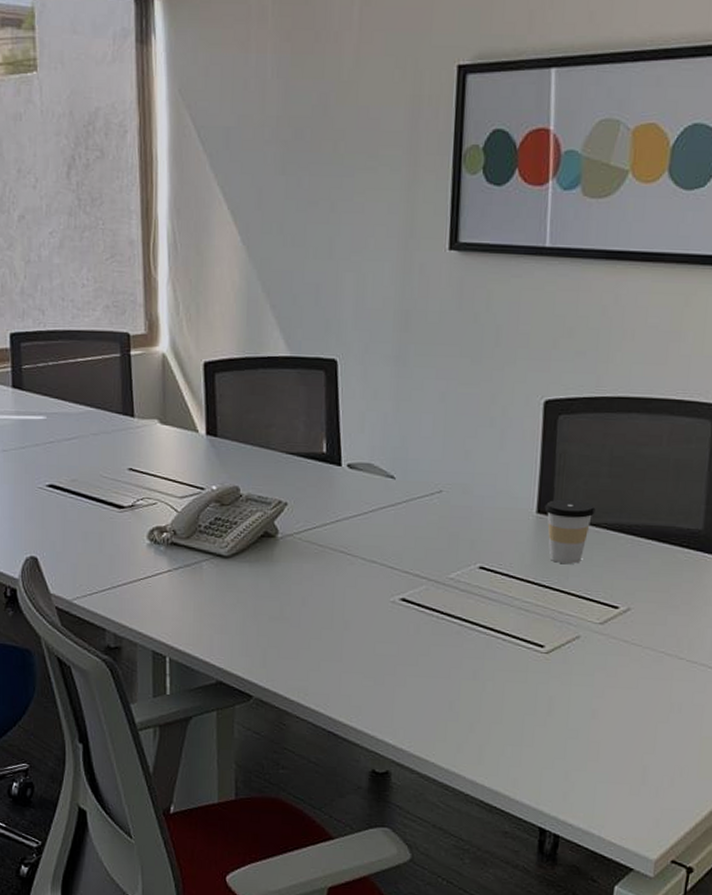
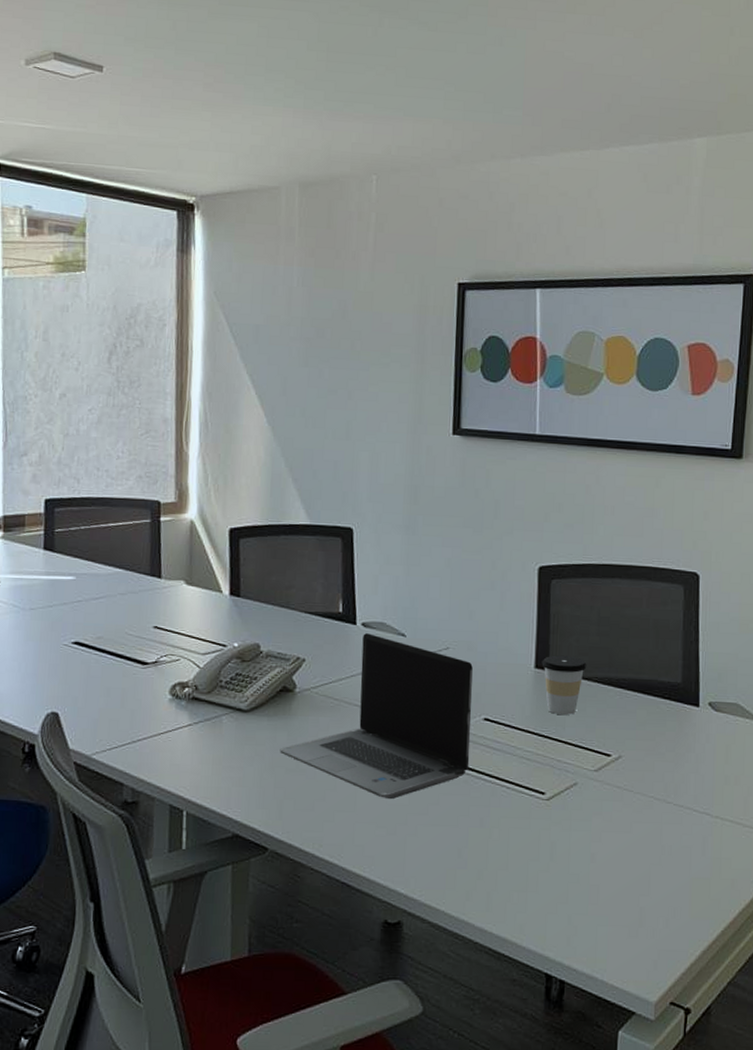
laptop computer: none [262,475,468,650] -> present [280,633,473,800]

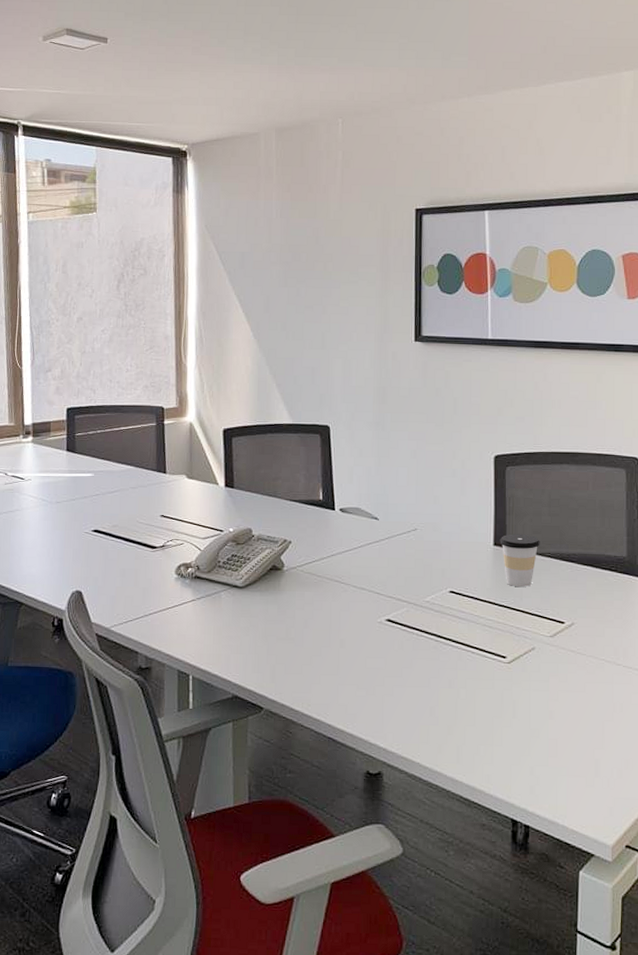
laptop computer: present [280,633,473,800] -> none [271,518,439,664]

